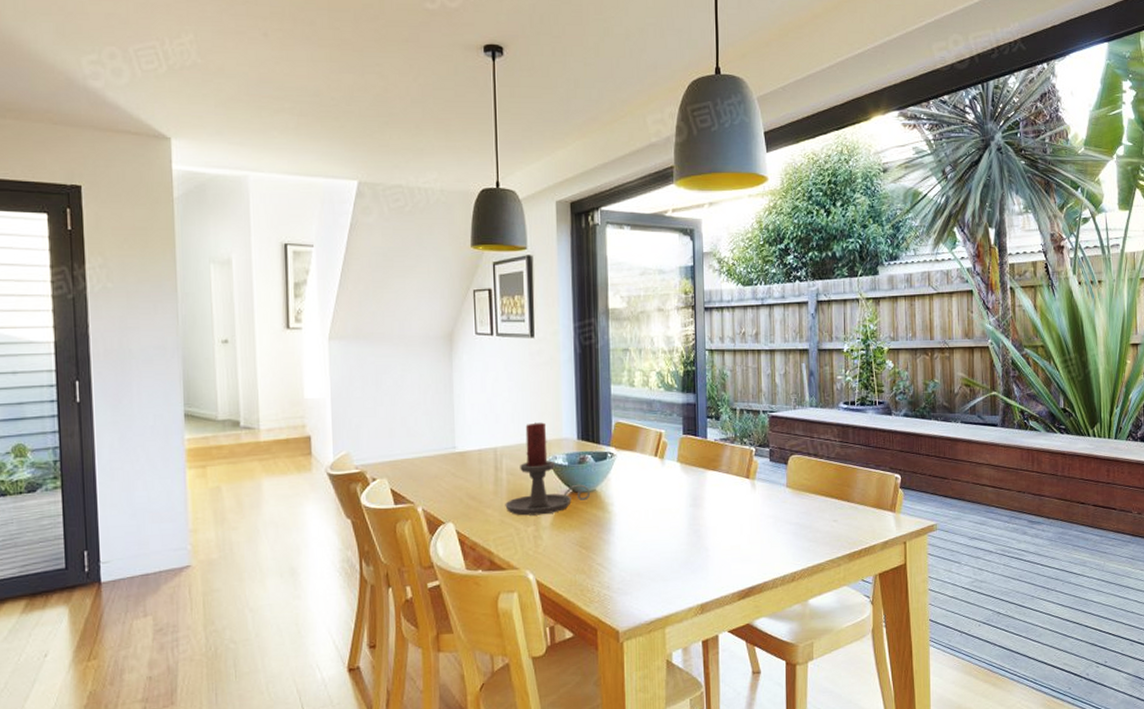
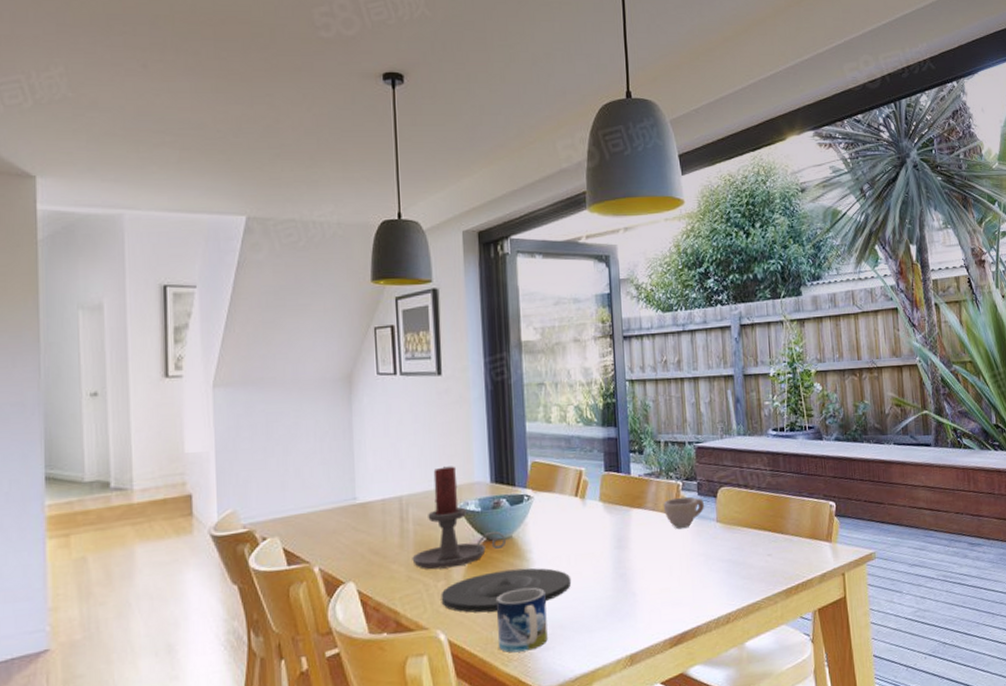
plate: none [530,519,649,557] -> present [441,568,572,613]
mug: none [581,537,626,595] -> present [497,587,548,653]
cup: none [736,462,776,492] -> present [663,496,705,529]

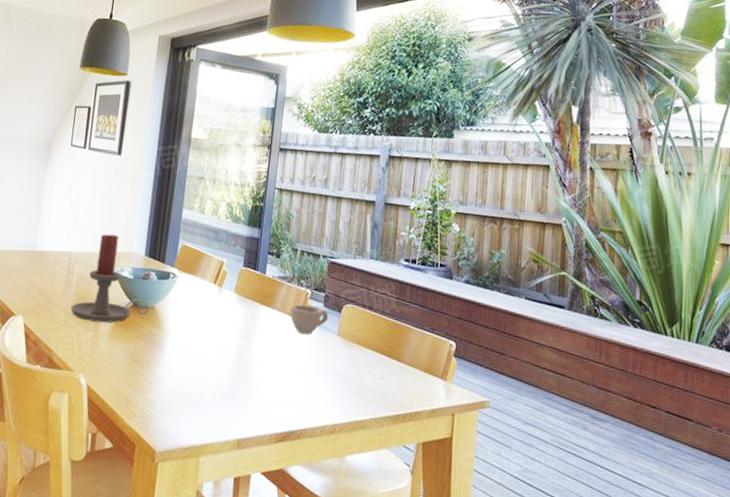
plate: present [441,568,572,613] -> none [87,334,198,371]
mug: present [497,587,548,653] -> none [127,354,174,412]

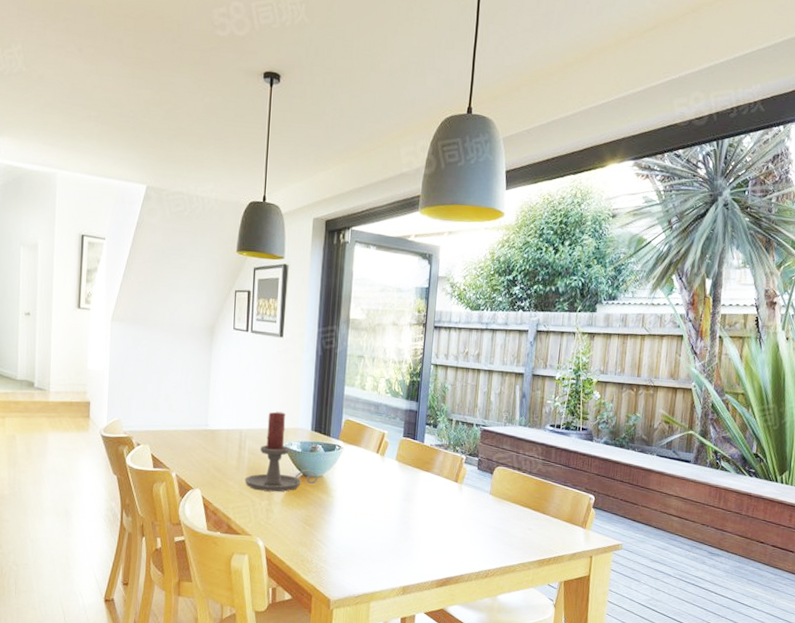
cup: present [290,304,329,335] -> none [447,468,482,495]

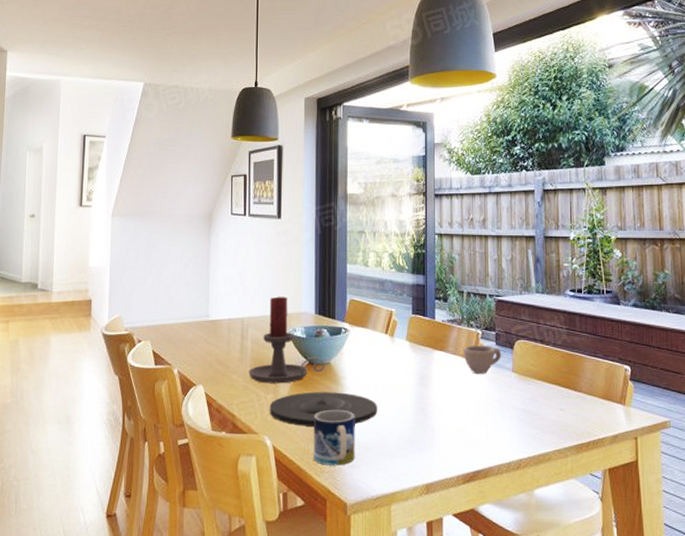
plate: none [263,501,365,532] -> present [269,392,378,426]
mug: none [302,517,343,567] -> present [314,409,355,466]
cup: none [447,468,482,495] -> present [463,345,502,375]

